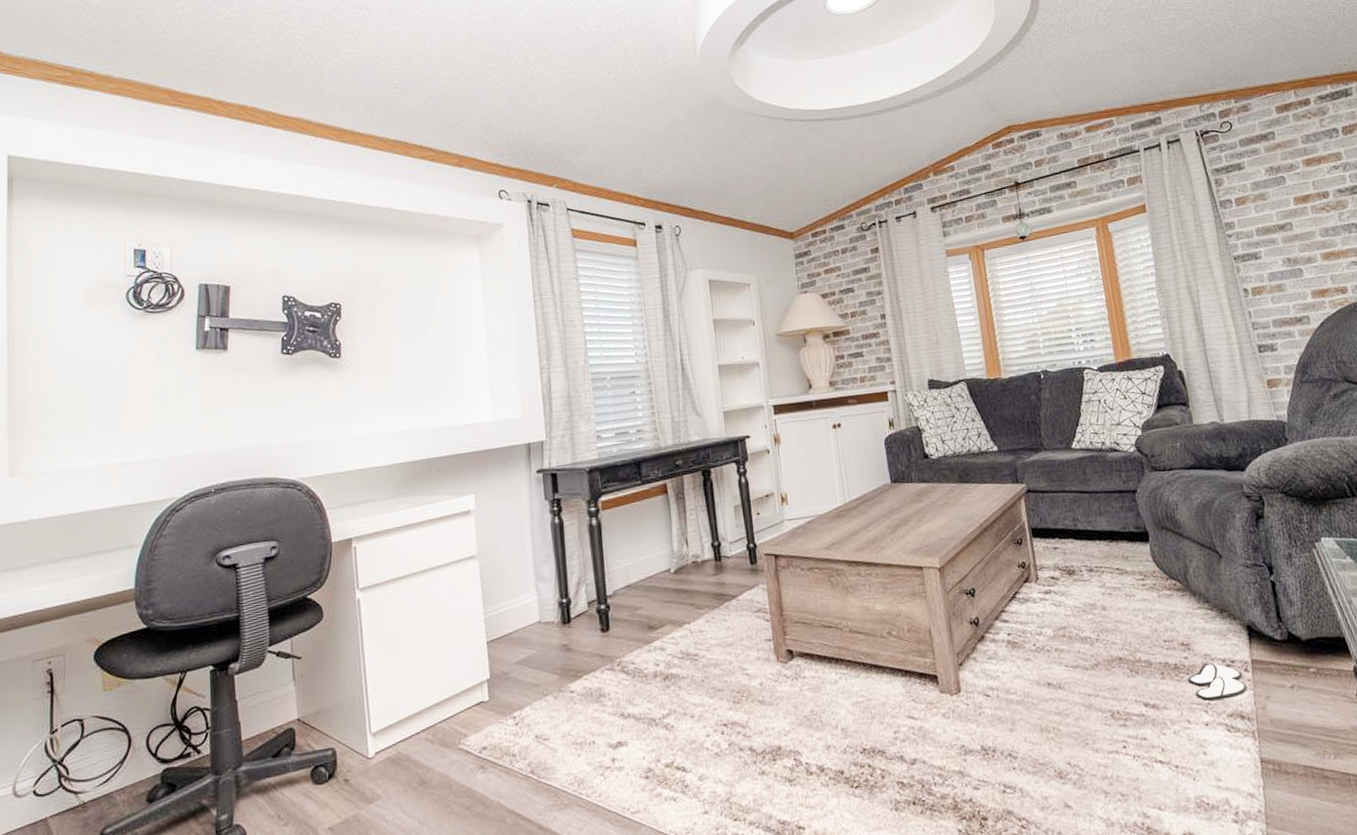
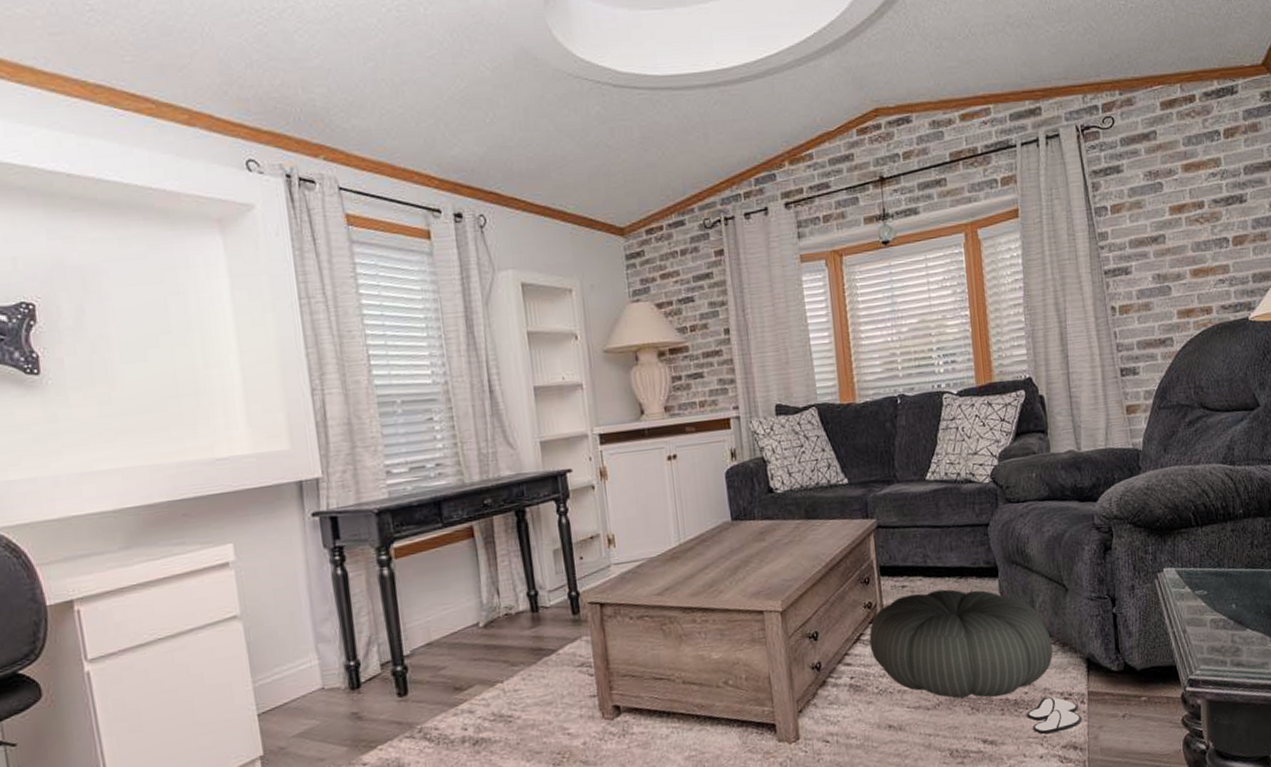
pouf: none [1024,552,1211,661] -> present [869,589,1053,699]

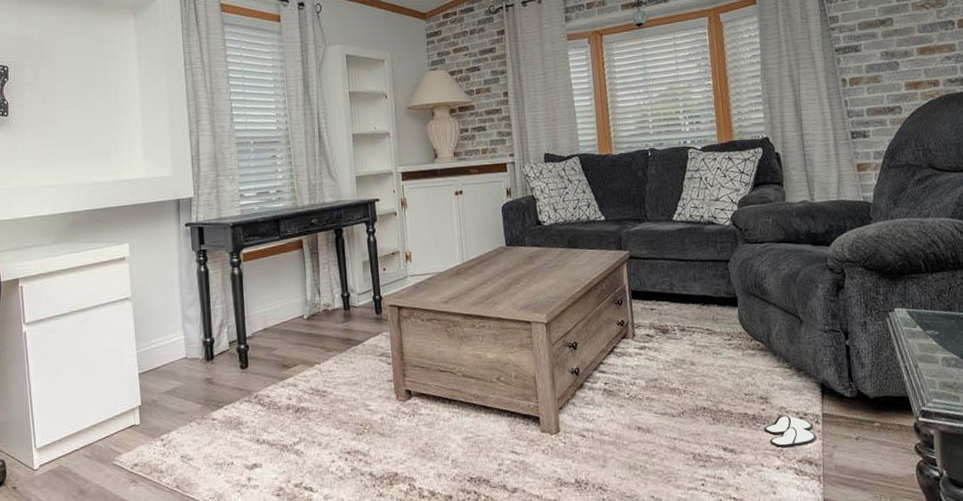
pouf: present [869,589,1053,699] -> none [621,314,789,411]

